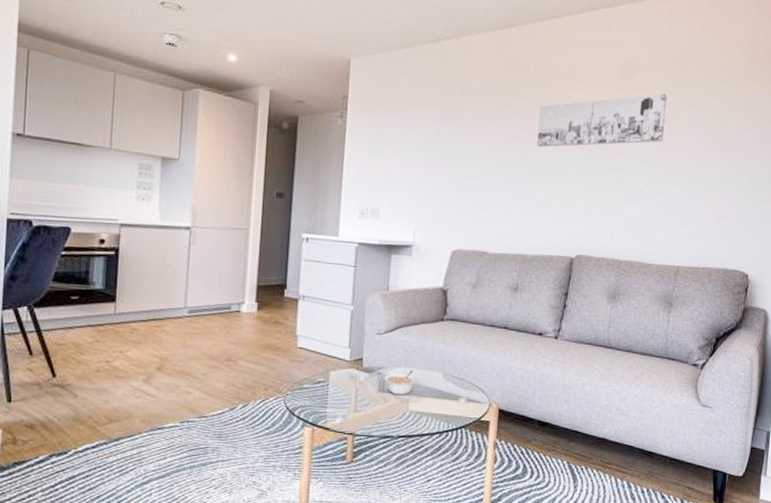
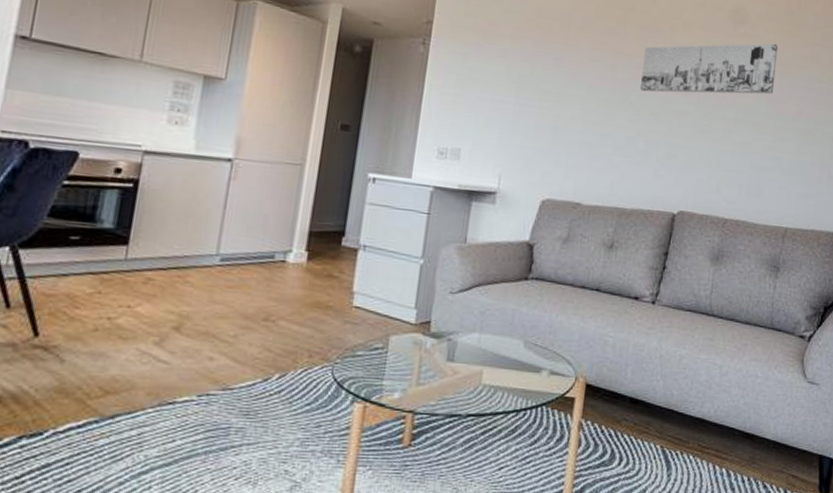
legume: present [384,370,417,395] -> none [454,336,493,366]

